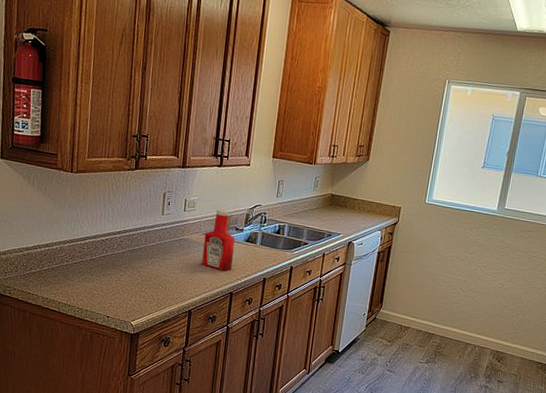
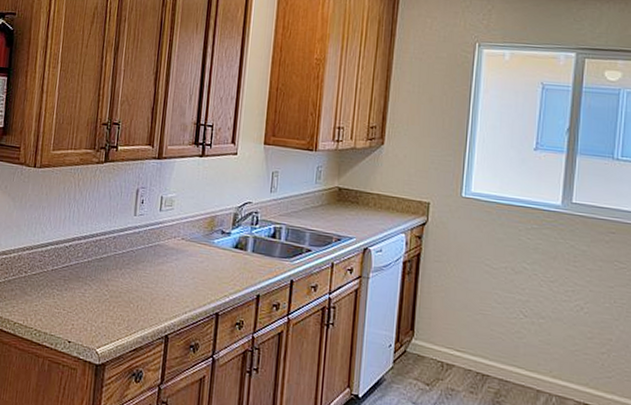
ketchup bottle: present [202,209,235,271] -> none [181,207,221,285]

